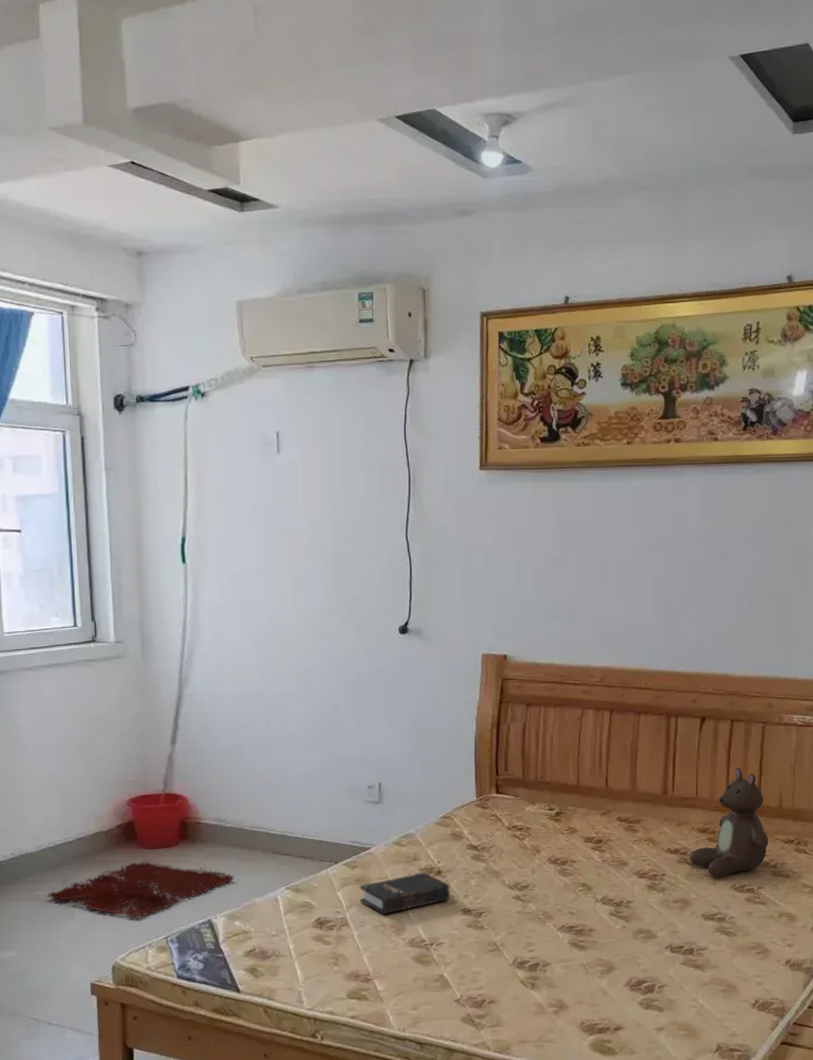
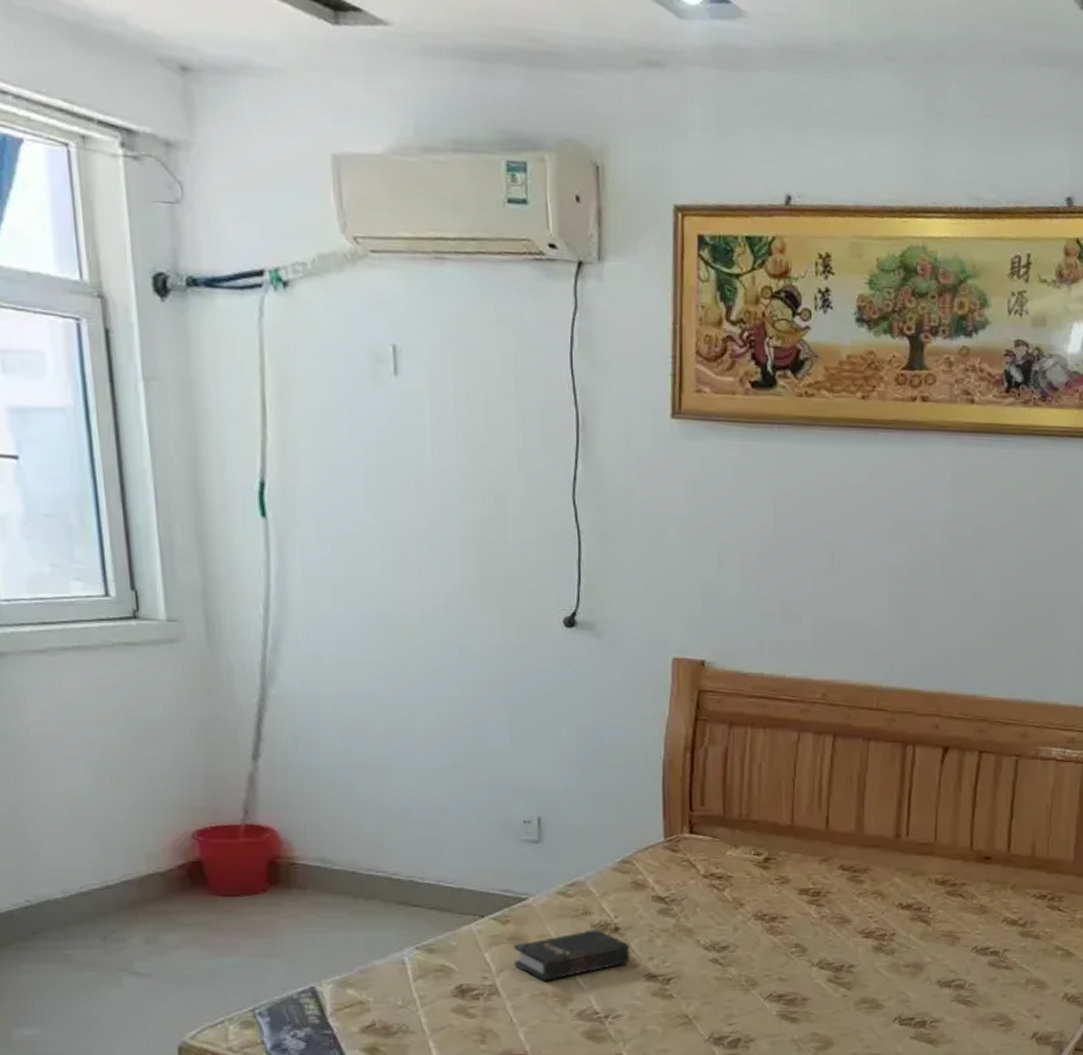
rug: present [44,859,234,919] -> none [77,909,345,986]
teddy bear: present [689,767,769,877] -> none [924,808,1018,937]

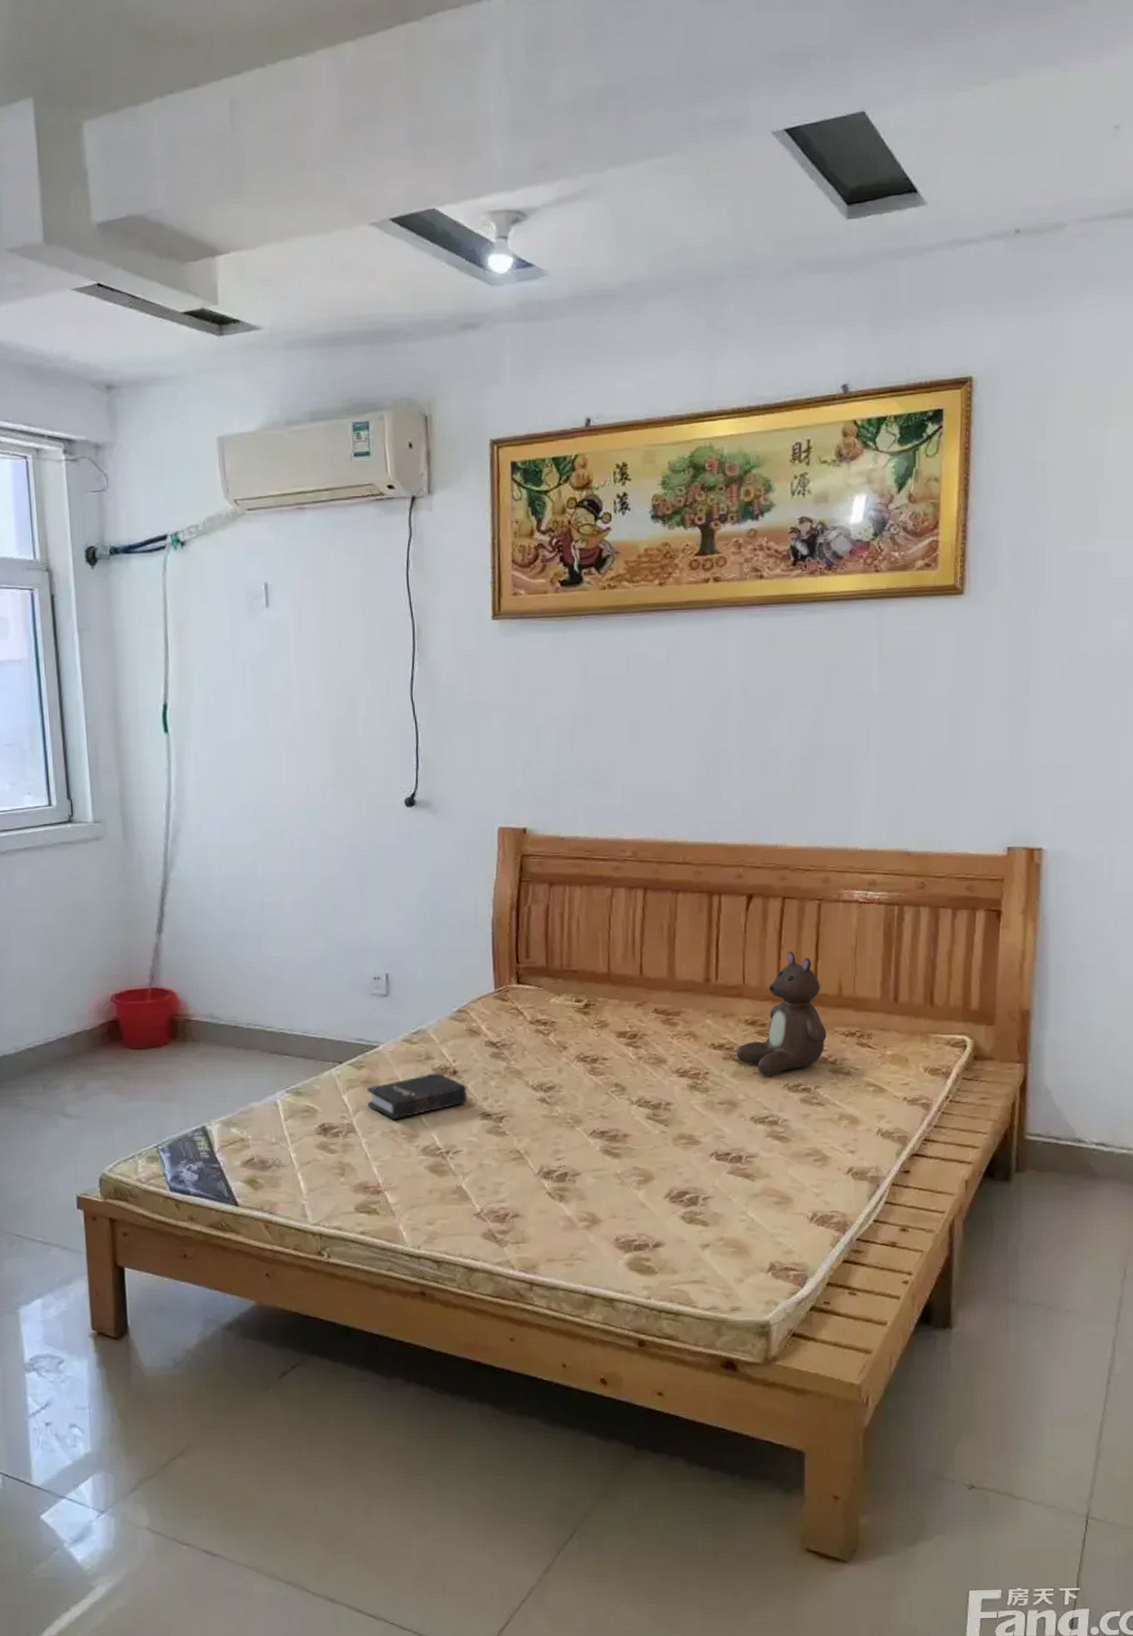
teddy bear: none [924,808,1018,937] -> present [736,951,827,1075]

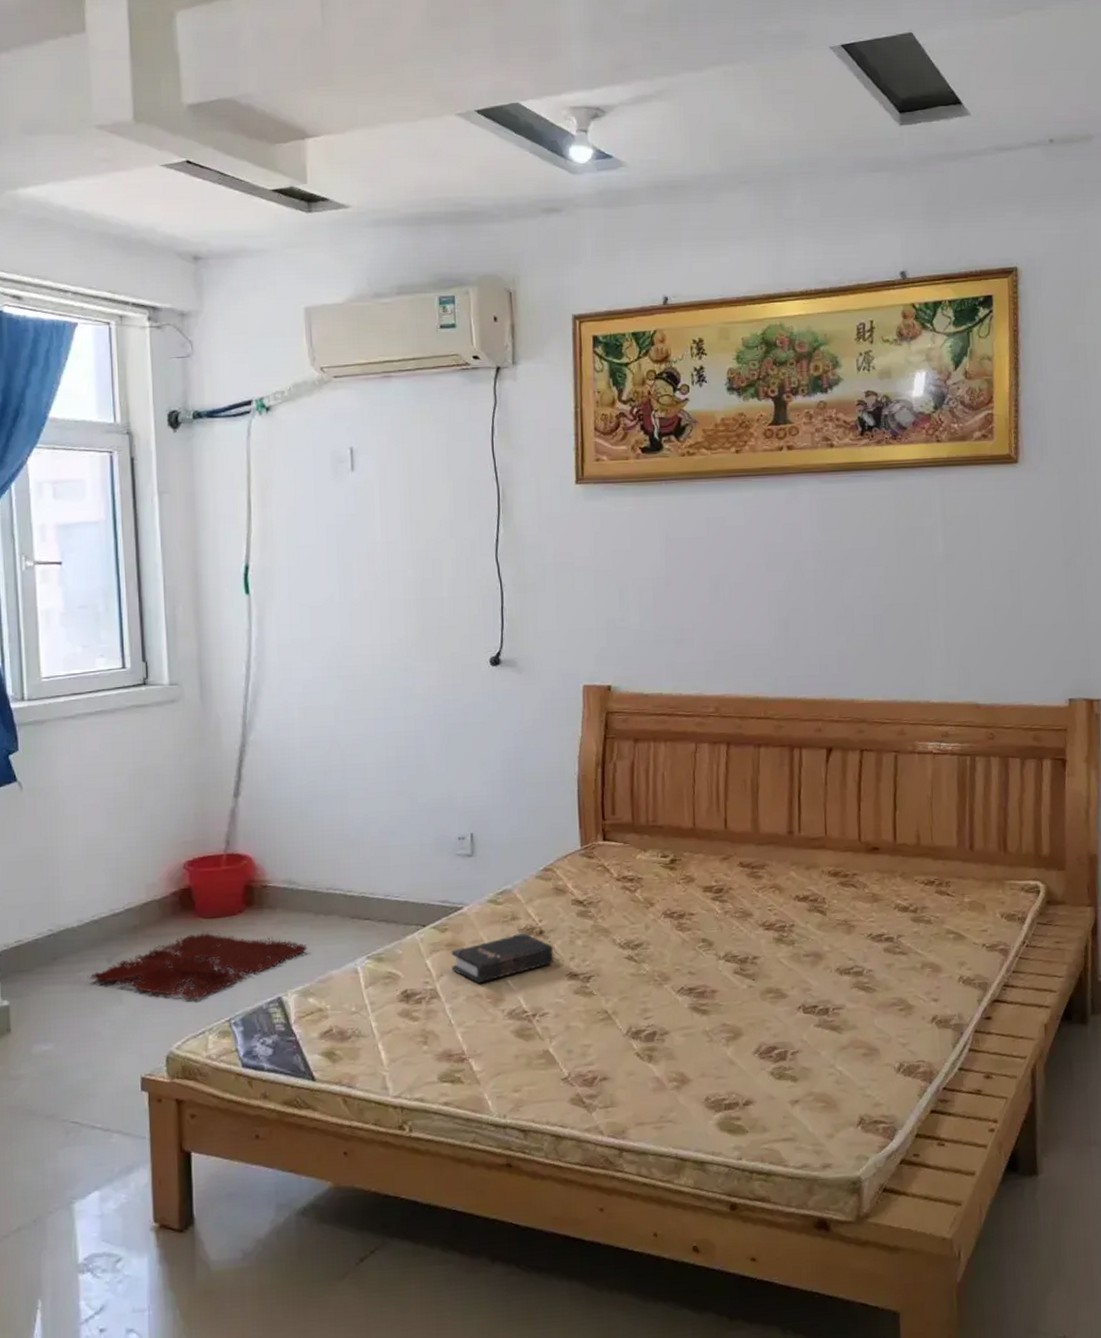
rug: none [25,1060,229,1126] -> present [87,930,307,1000]
teddy bear: present [736,951,827,1075] -> none [820,802,907,926]

